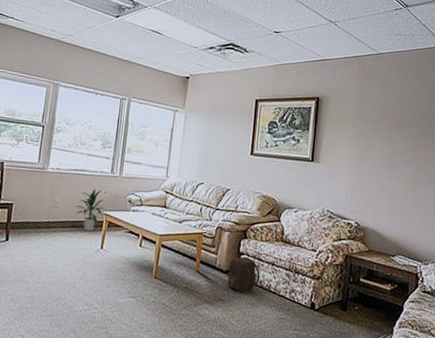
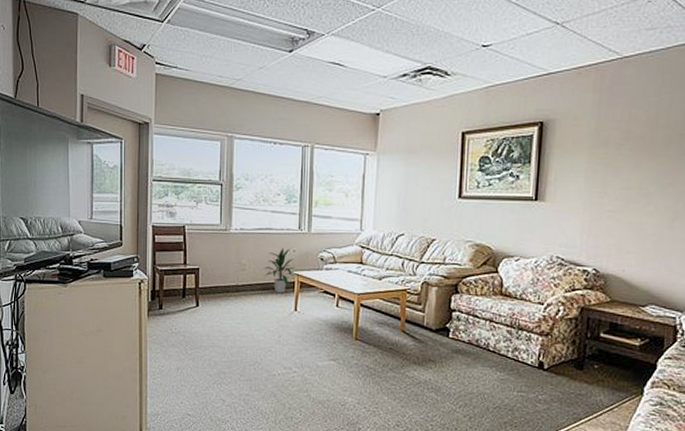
backpack: present [227,256,260,293] -> none [438,313,476,352]

